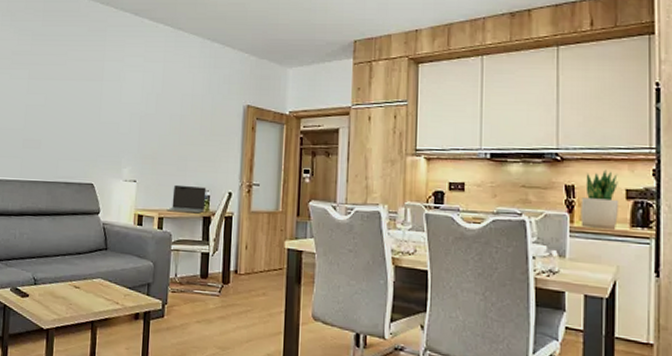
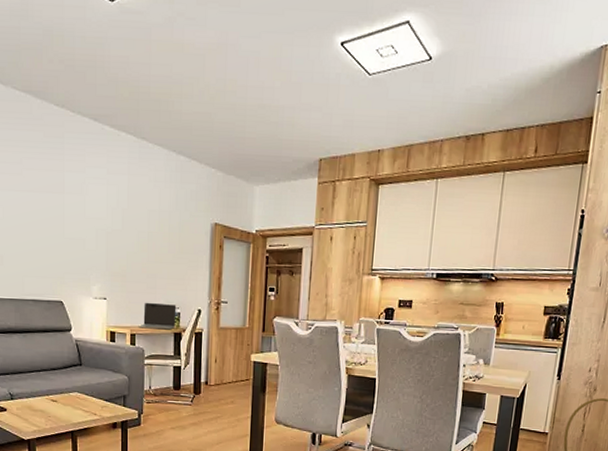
planter: present [581,171,618,231] -> none [505,290,540,342]

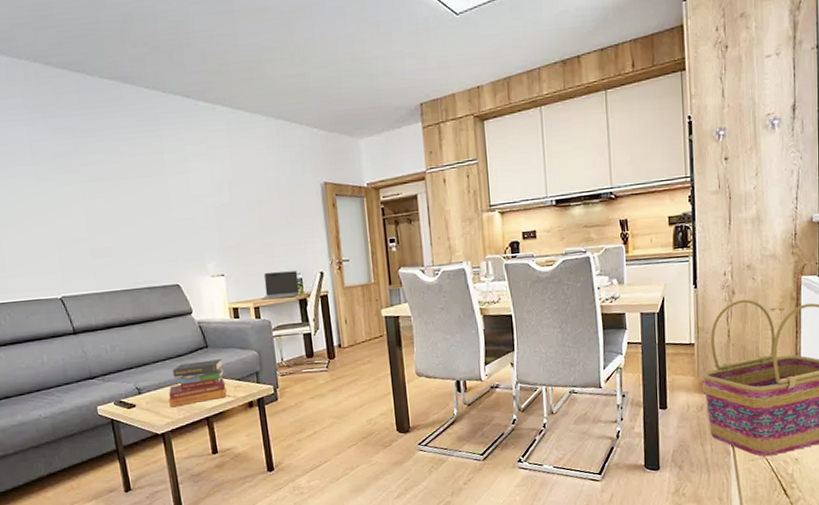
books: none [38,377,94,417] -> present [169,359,227,408]

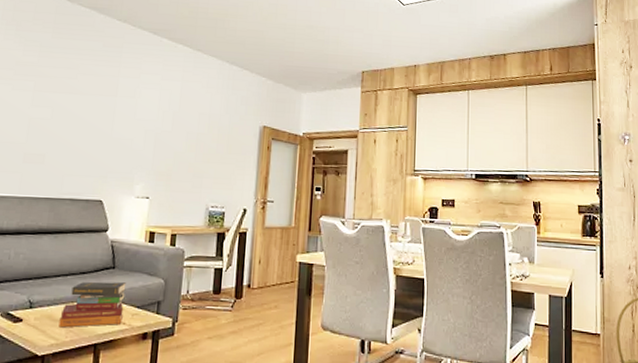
laptop: present [261,270,299,300] -> none [180,202,222,230]

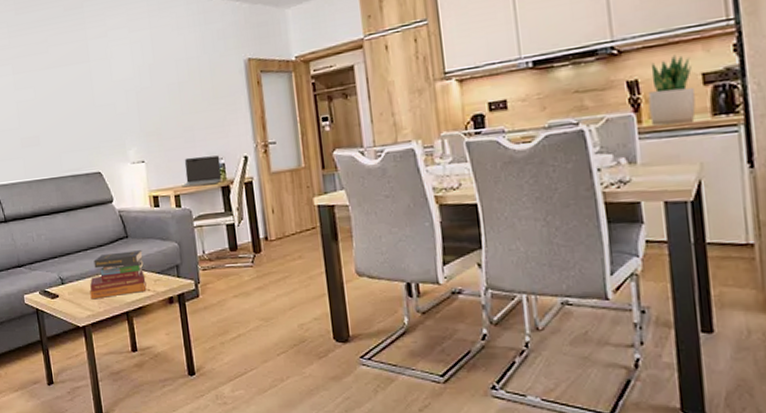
laptop: none [180,202,222,230] -> present [181,155,221,188]
planter: none [545,190,573,240] -> present [647,55,696,126]

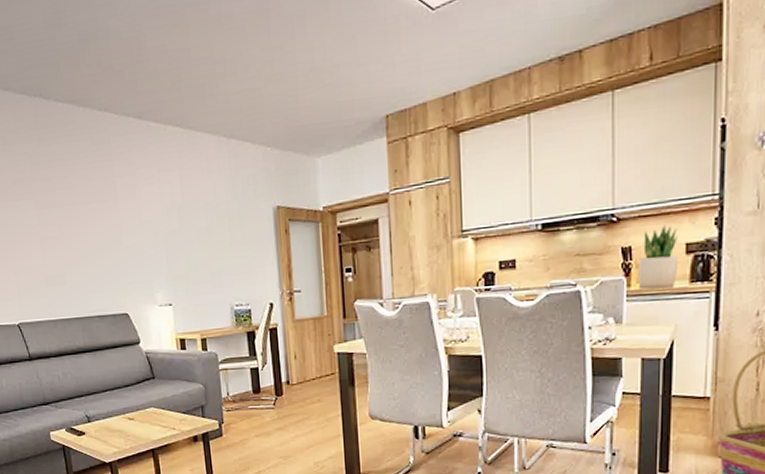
books: present [90,250,147,300] -> none [116,391,172,437]
laptop: present [181,155,221,188] -> none [208,301,247,332]

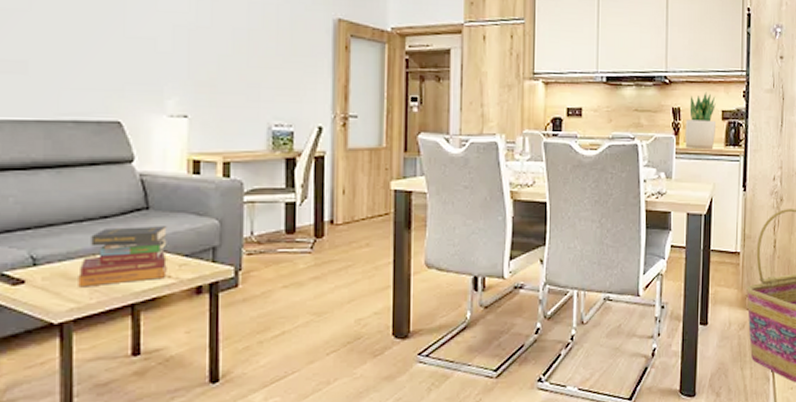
books: none [116,391,172,437] -> present [78,226,167,288]

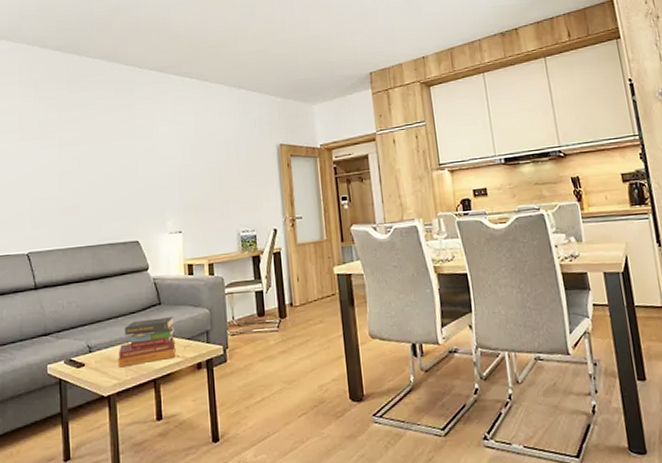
planter: present [685,93,716,150] -> none [586,160,619,213]

